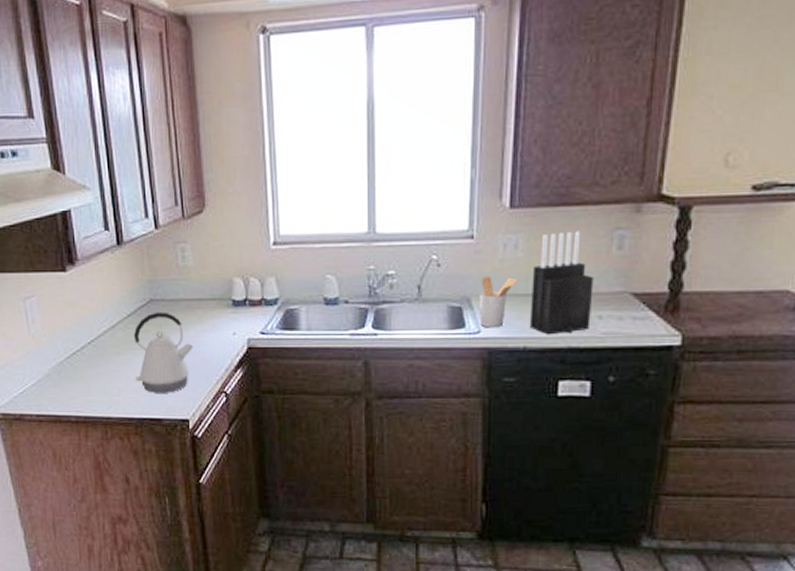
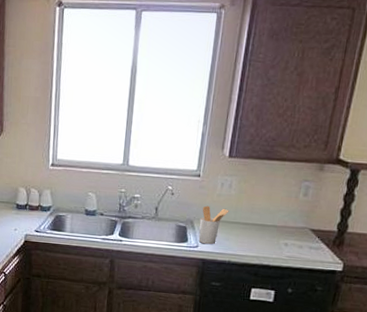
knife block: present [529,231,594,335] -> none [234,179,285,254]

